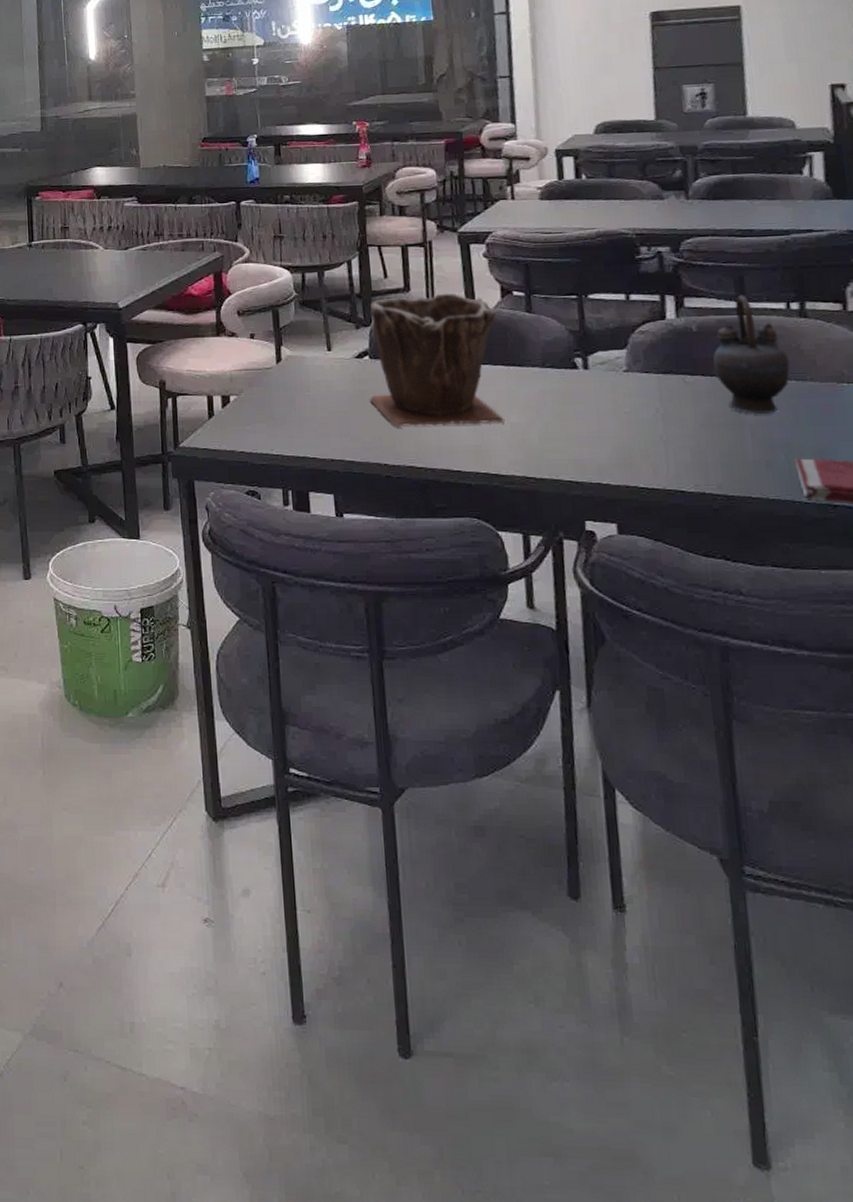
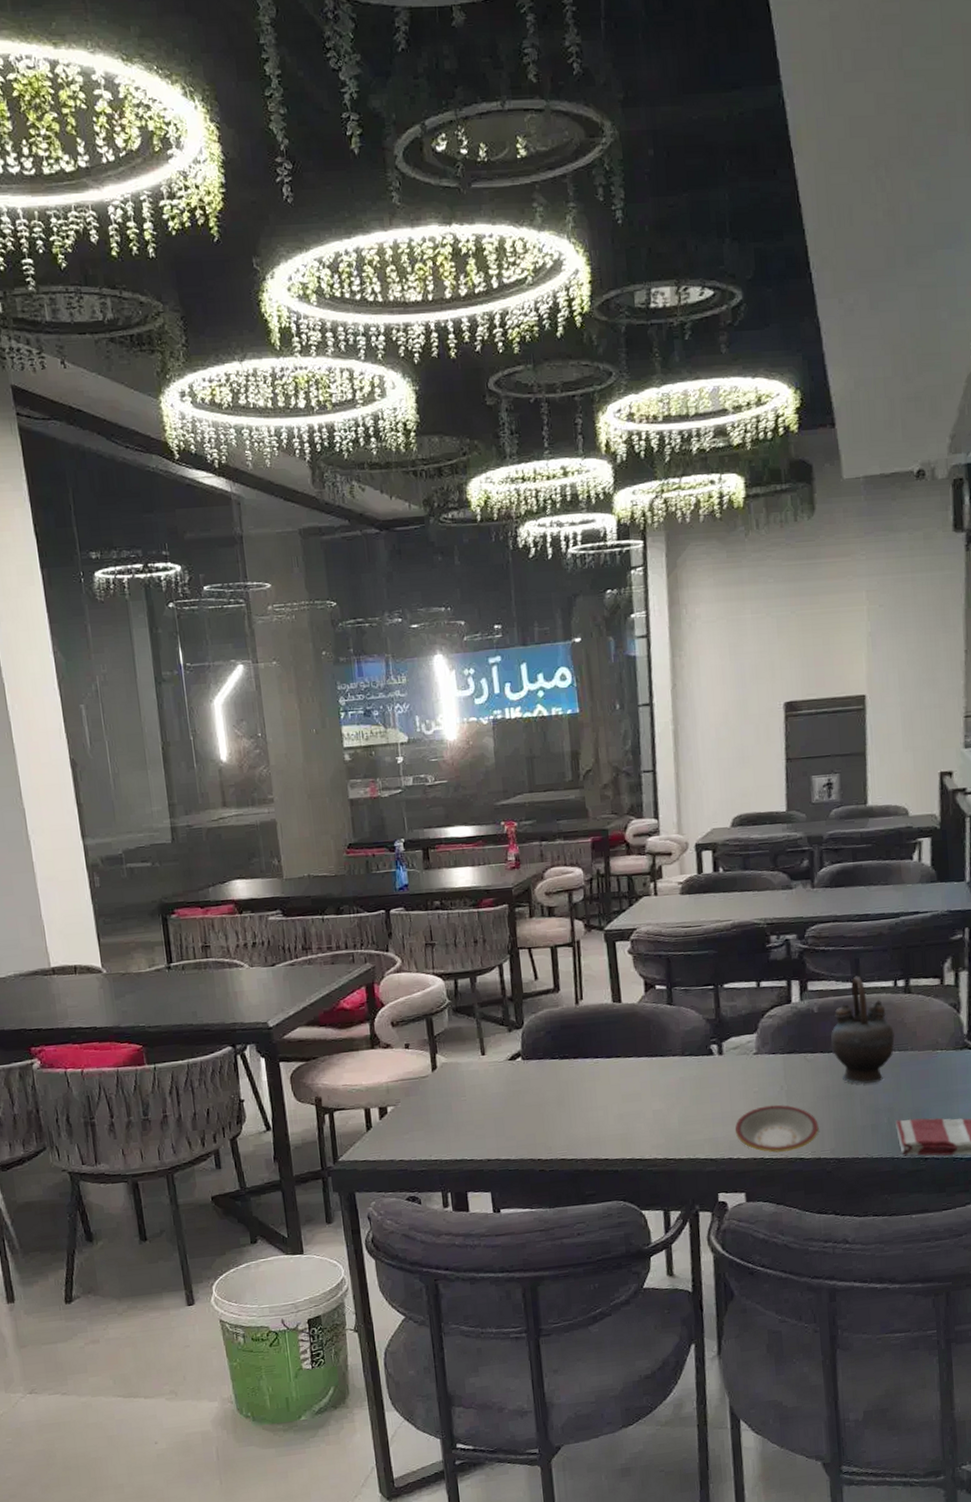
plant pot: present [370,292,505,427] -> none [522,990,649,1123]
plate: none [603,428,702,483] -> present [735,1104,819,1153]

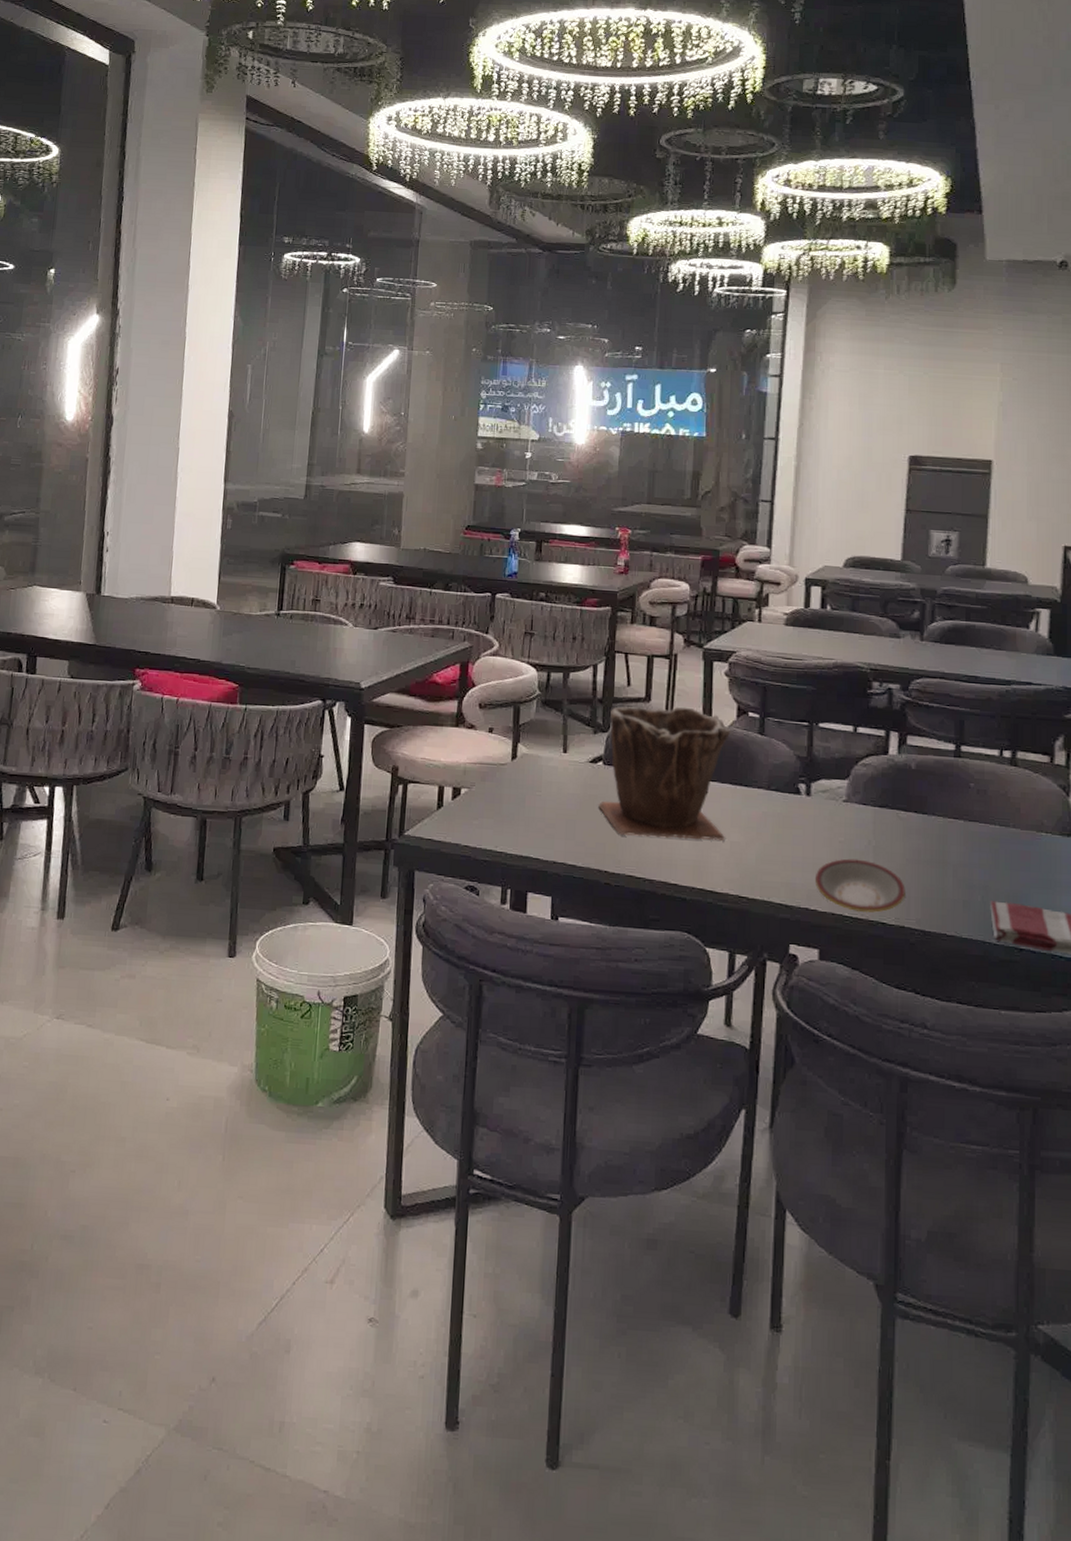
plant pot: none [522,990,649,1123] -> present [599,706,731,841]
teapot: present [830,976,895,1084] -> none [926,738,996,856]

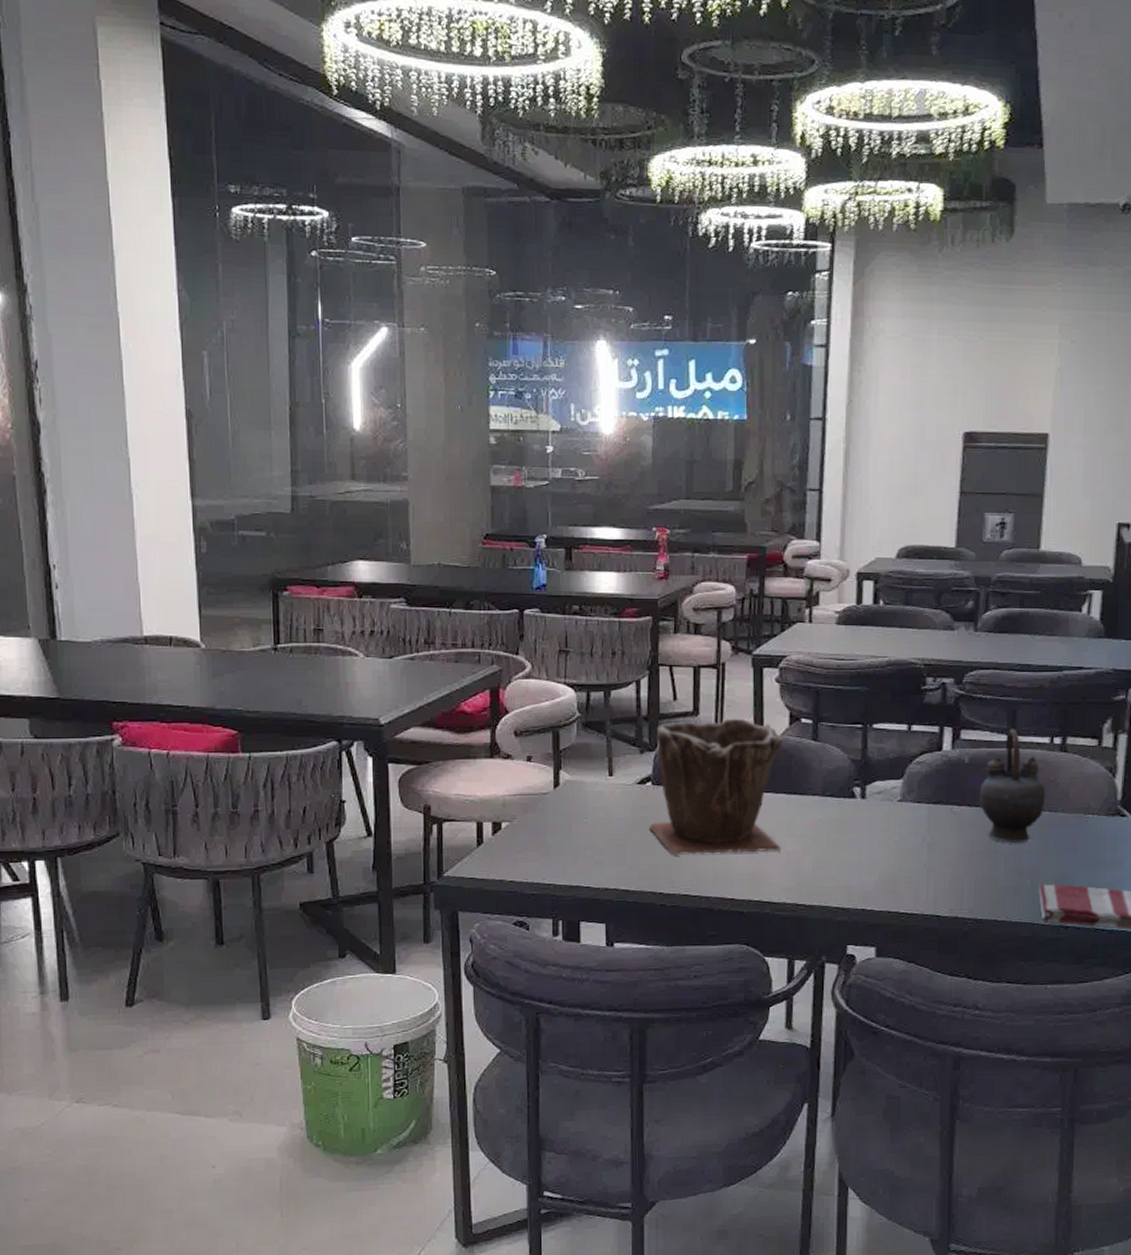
plate: present [814,858,905,913] -> none [871,856,959,908]
teapot: none [926,738,996,856] -> present [979,728,1046,844]

